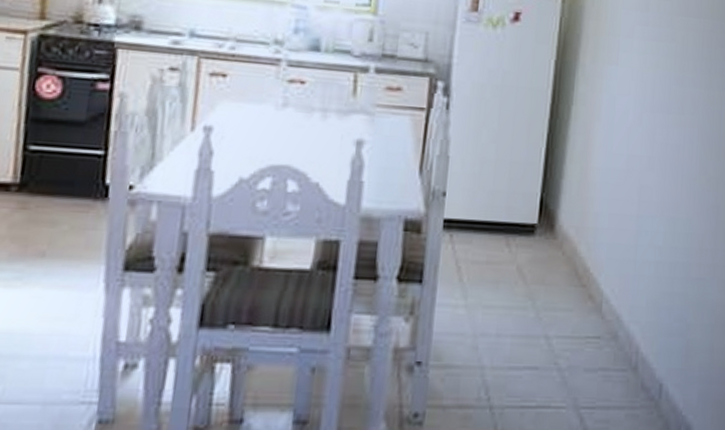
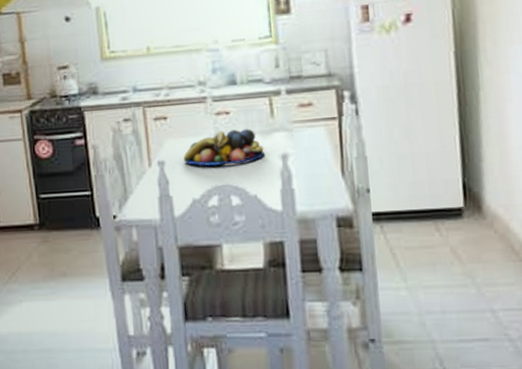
fruit bowl: none [237,102,338,144] -> present [183,129,264,166]

